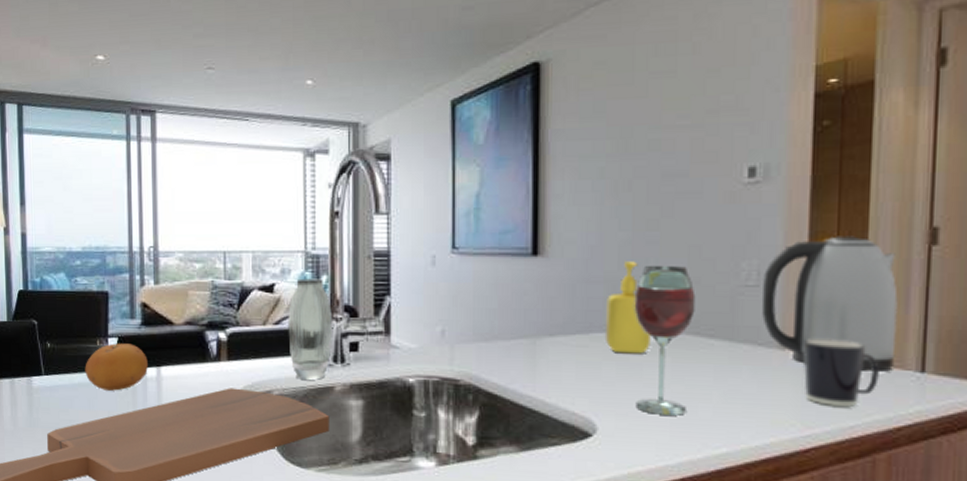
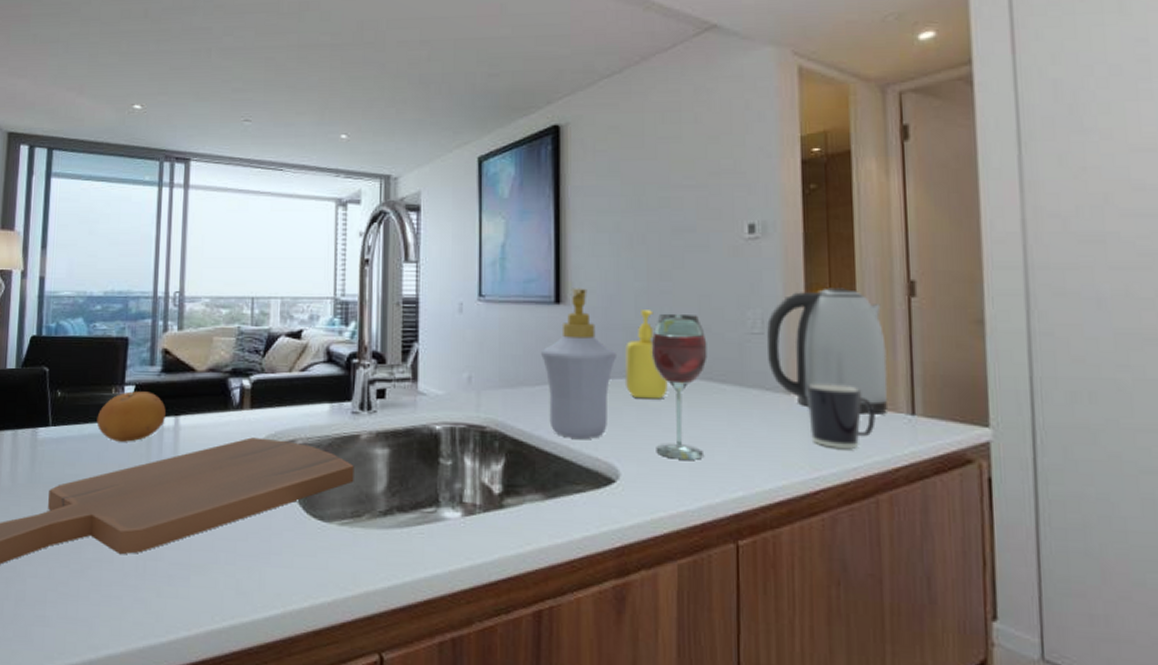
vase: present [288,278,332,380] -> none [314,325,360,428]
soap bottle: none [517,239,596,393] -> present [541,288,616,439]

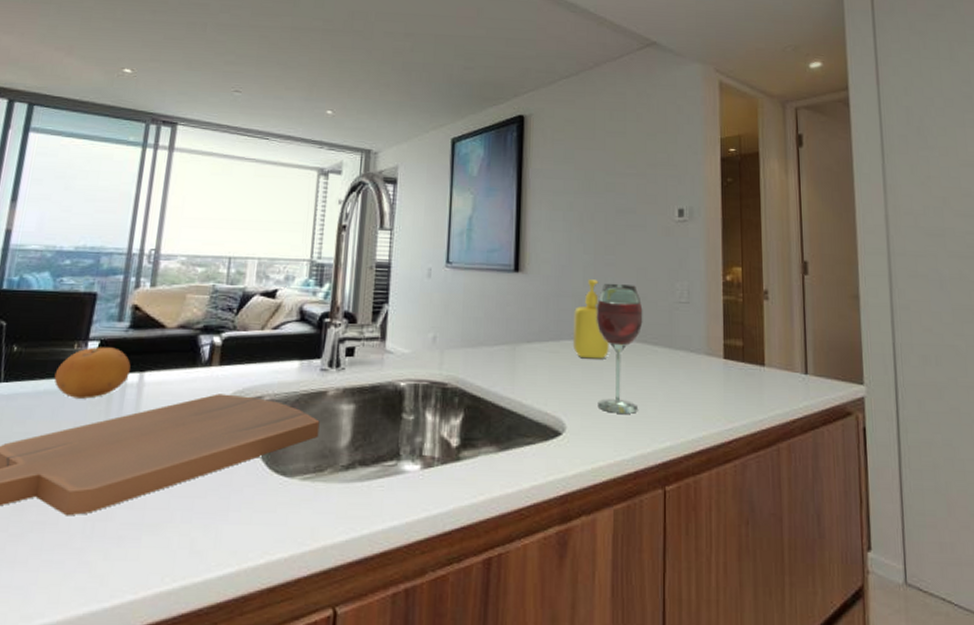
soap bottle: present [541,288,616,439] -> none [500,258,566,395]
kettle: present [766,287,888,415] -> none [691,265,787,374]
mug: present [806,383,876,449] -> none [723,346,777,403]

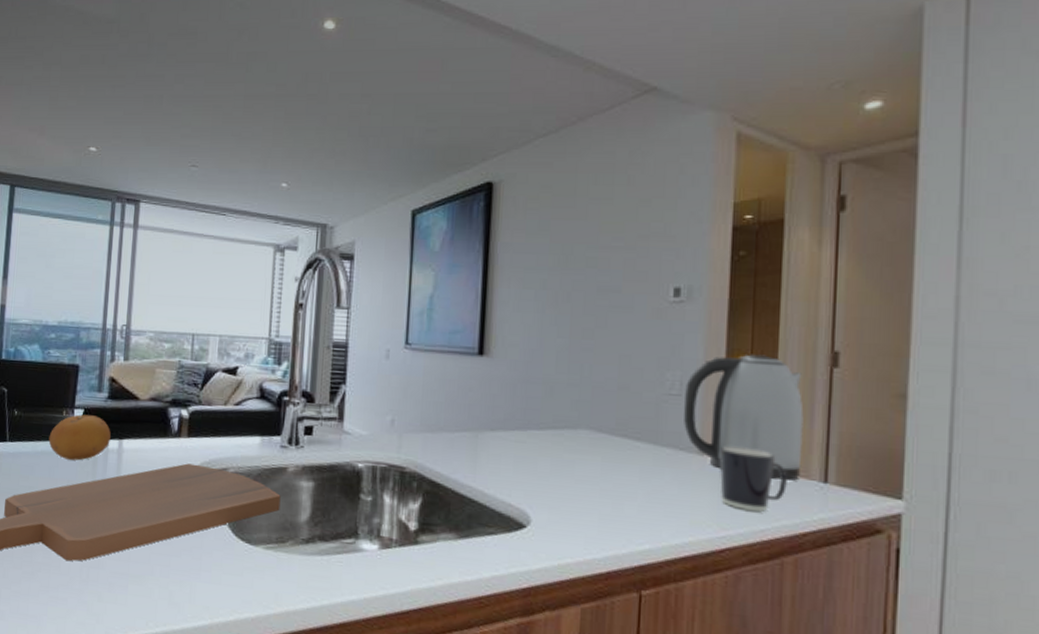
soap dispenser: present [572,279,609,359] -> none [541,365,583,452]
wineglass: present [596,283,643,414] -> none [567,370,625,512]
kettle: none [691,265,787,374] -> present [683,354,804,481]
mug: none [723,346,777,403] -> present [719,446,787,511]

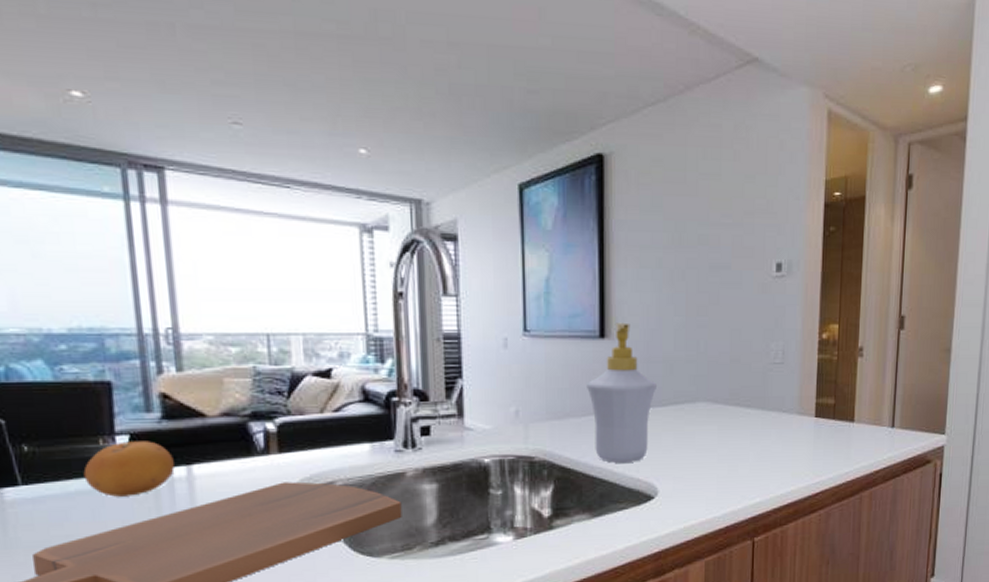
soap bottle: none [462,341,535,485] -> present [587,322,656,463]
kettle: present [683,354,804,481] -> none [785,322,878,429]
mug: present [719,446,787,511] -> none [814,405,865,458]

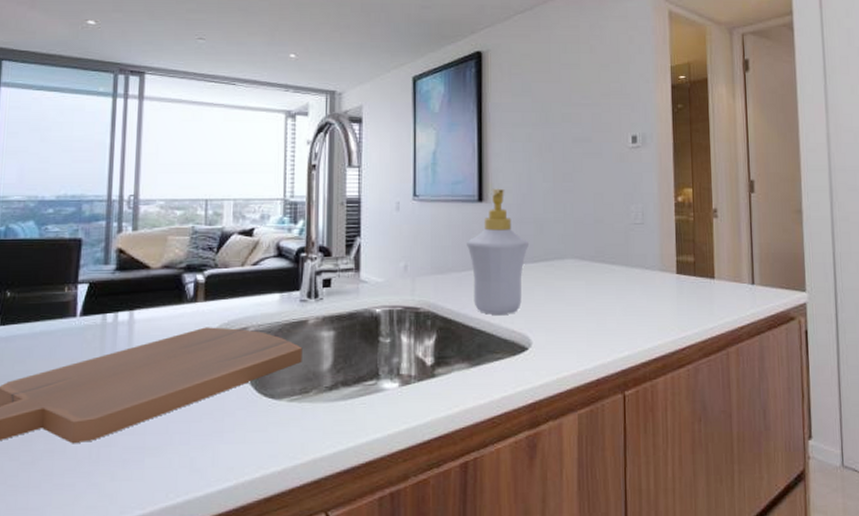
fruit: present [83,441,175,497] -> none [48,289,120,337]

